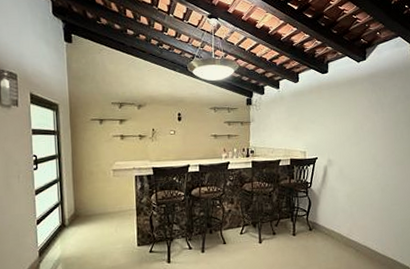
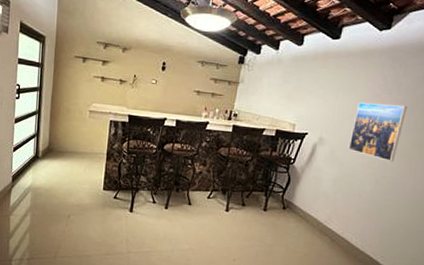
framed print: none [353,121,393,171] -> present [348,102,407,162]

